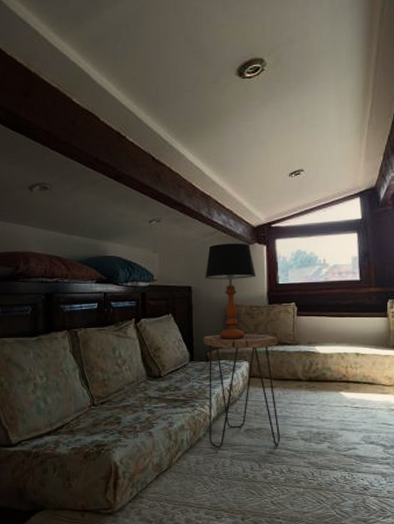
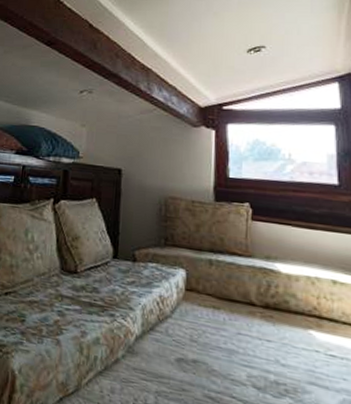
side table: present [203,334,281,448] -> none [129,230,225,389]
table lamp: present [205,243,257,340] -> none [138,123,201,241]

